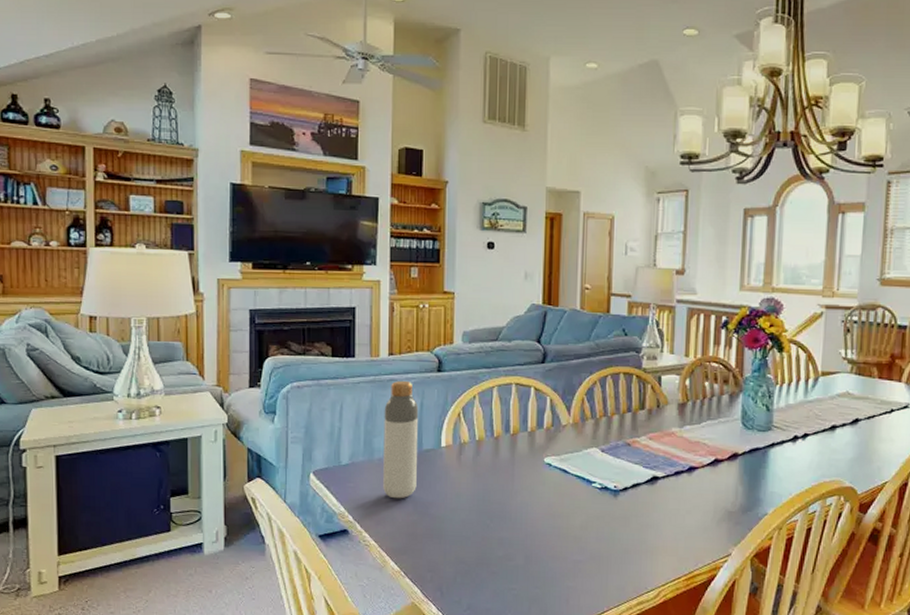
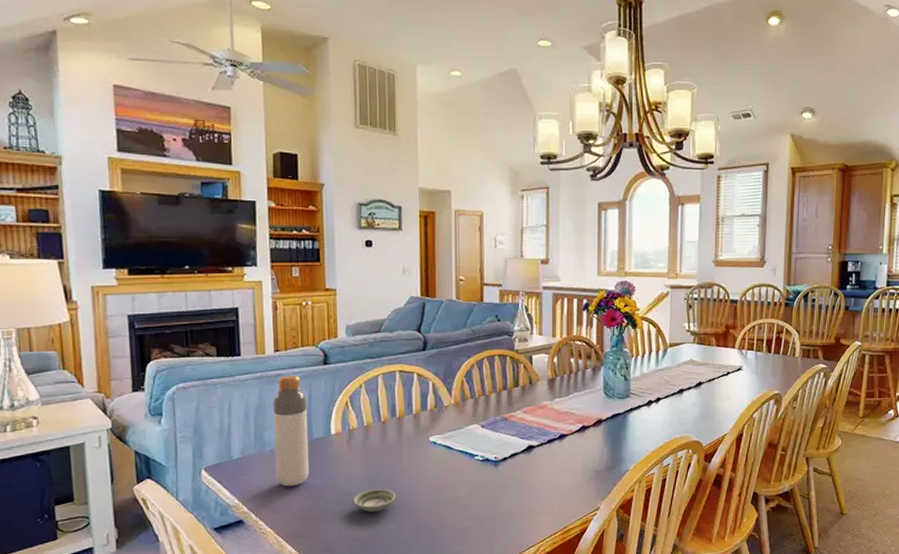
saucer: none [460,509,505,535] -> present [353,489,396,513]

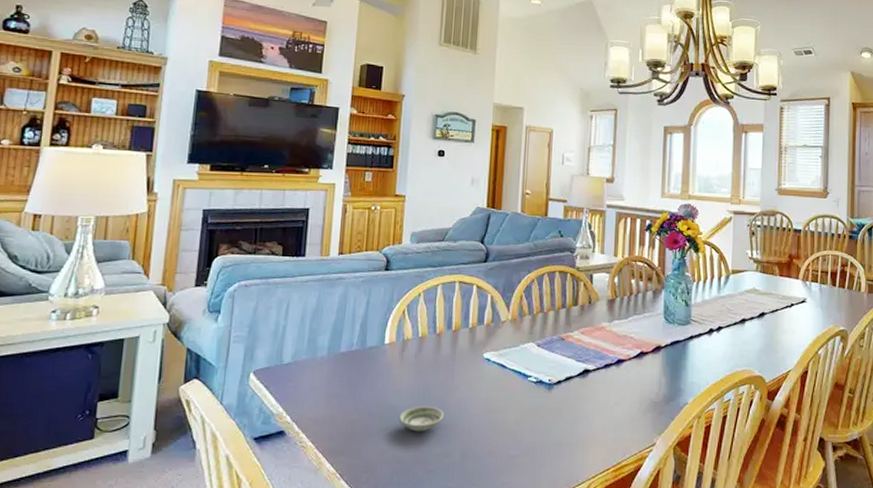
bottle: present [272,374,309,487] -> none [324,279,365,398]

